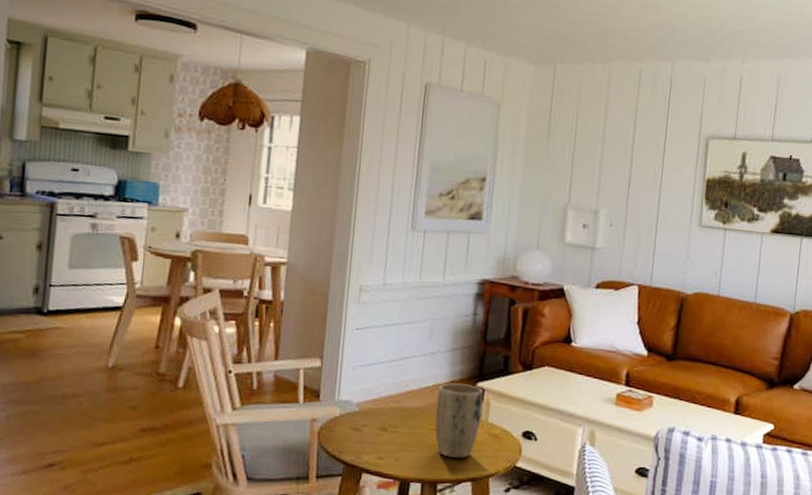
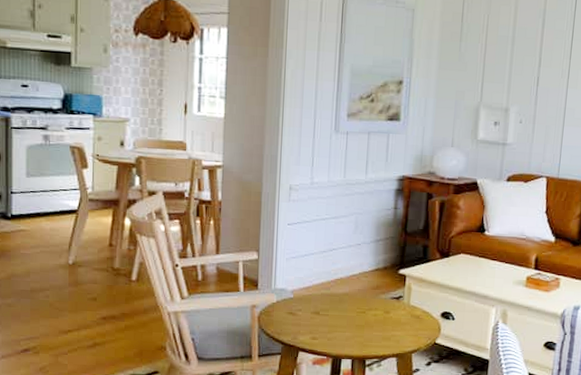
plant pot: present [434,383,484,459] -> none [362,271,405,337]

